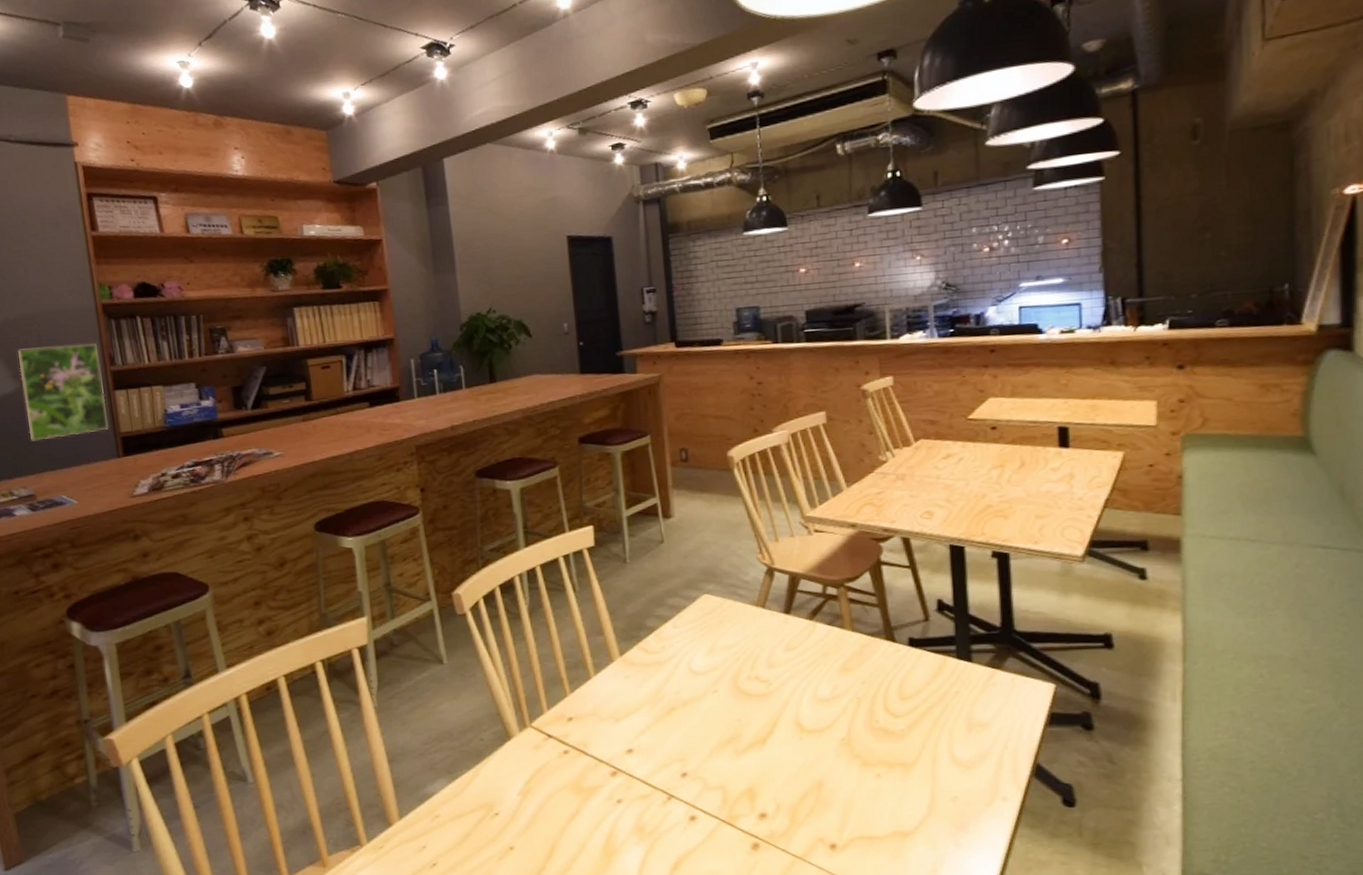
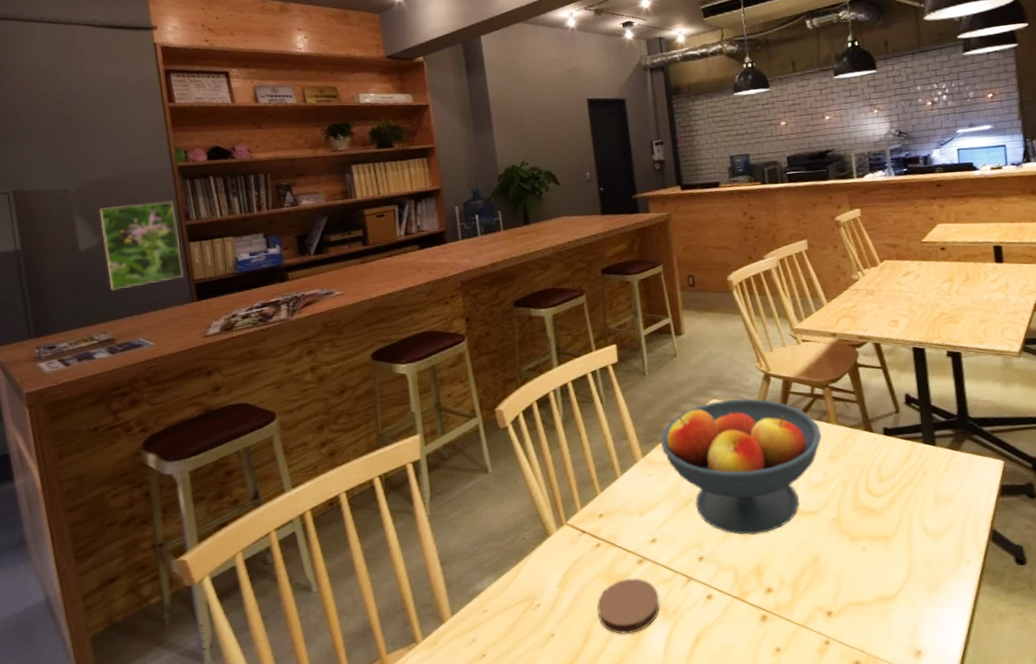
coaster: none [562,791,635,854] -> present [597,578,660,635]
fruit bowl: none [641,594,834,751] -> present [660,398,822,535]

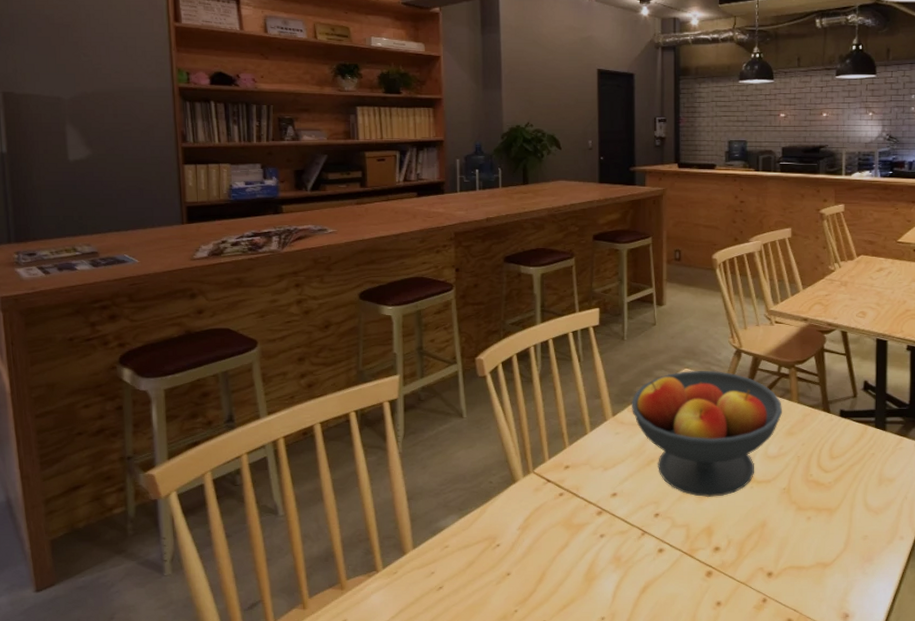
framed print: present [100,201,183,290] -> none [93,120,175,204]
coaster: present [597,578,660,635] -> none [553,528,614,579]

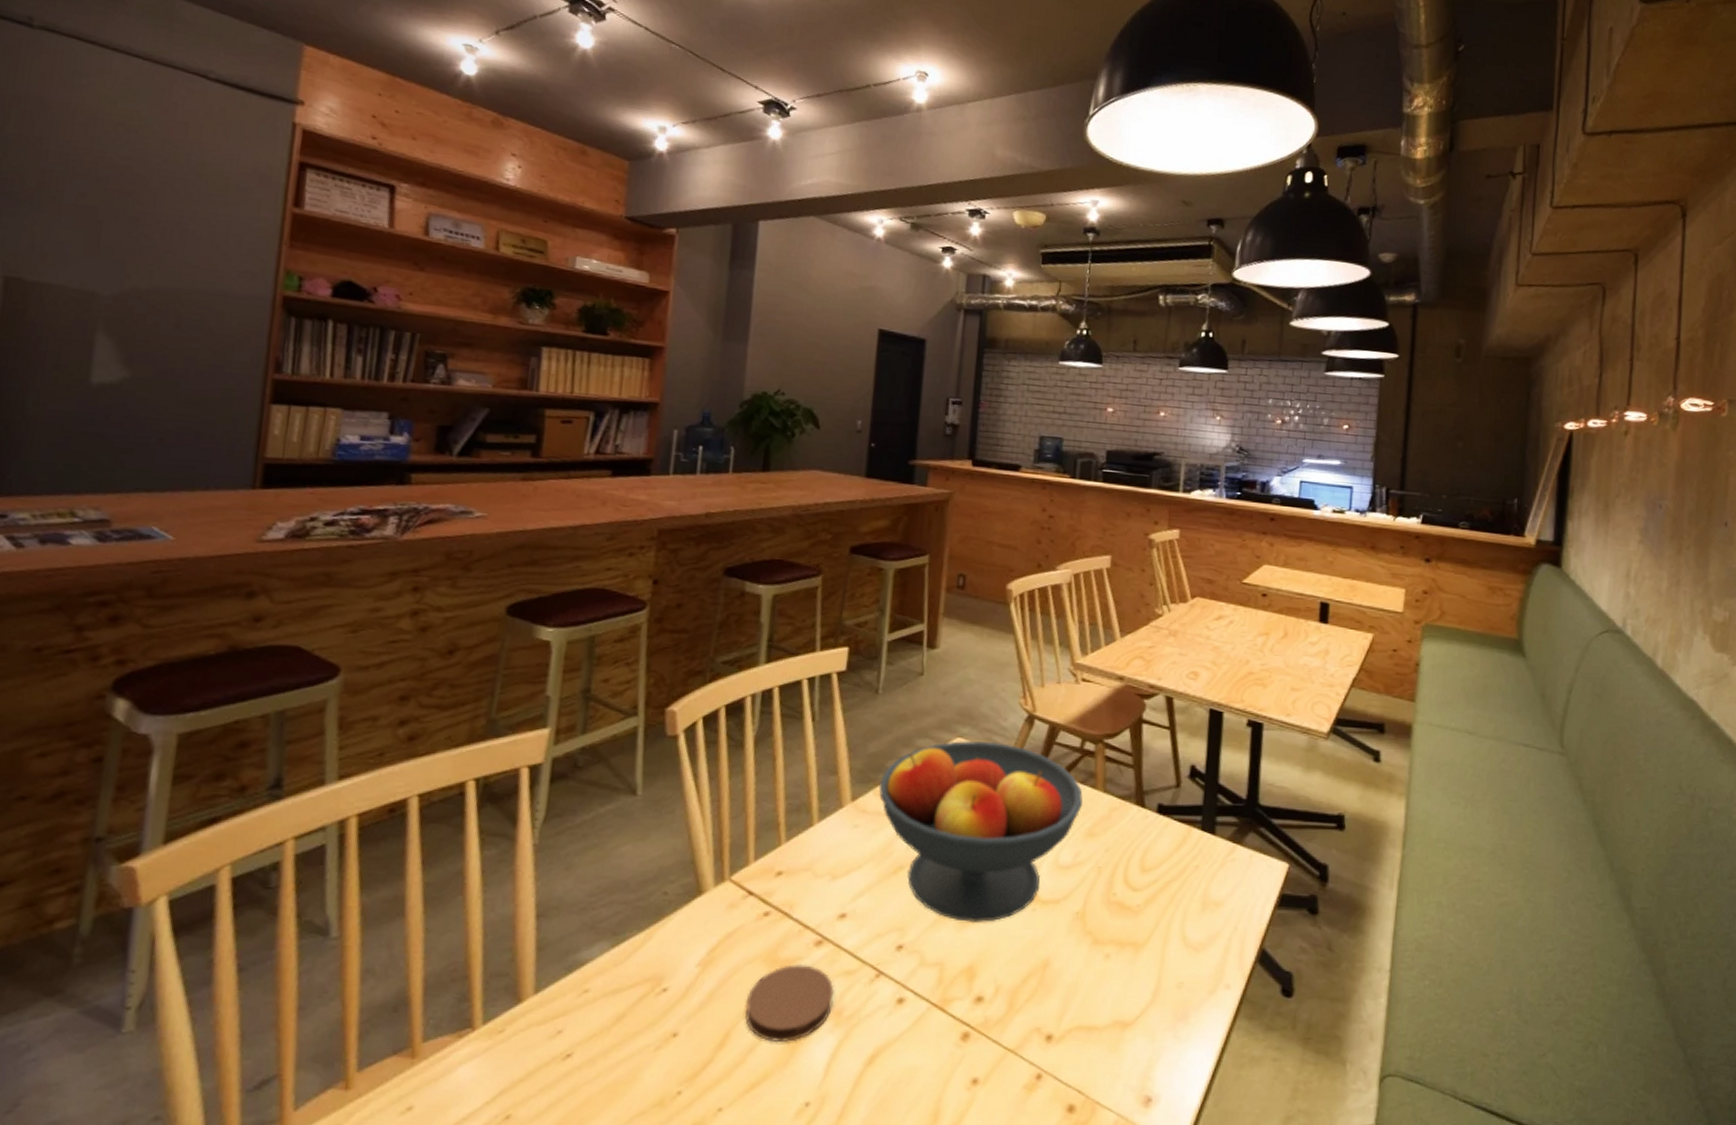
coaster: none [553,528,614,579] -> present [744,964,835,1043]

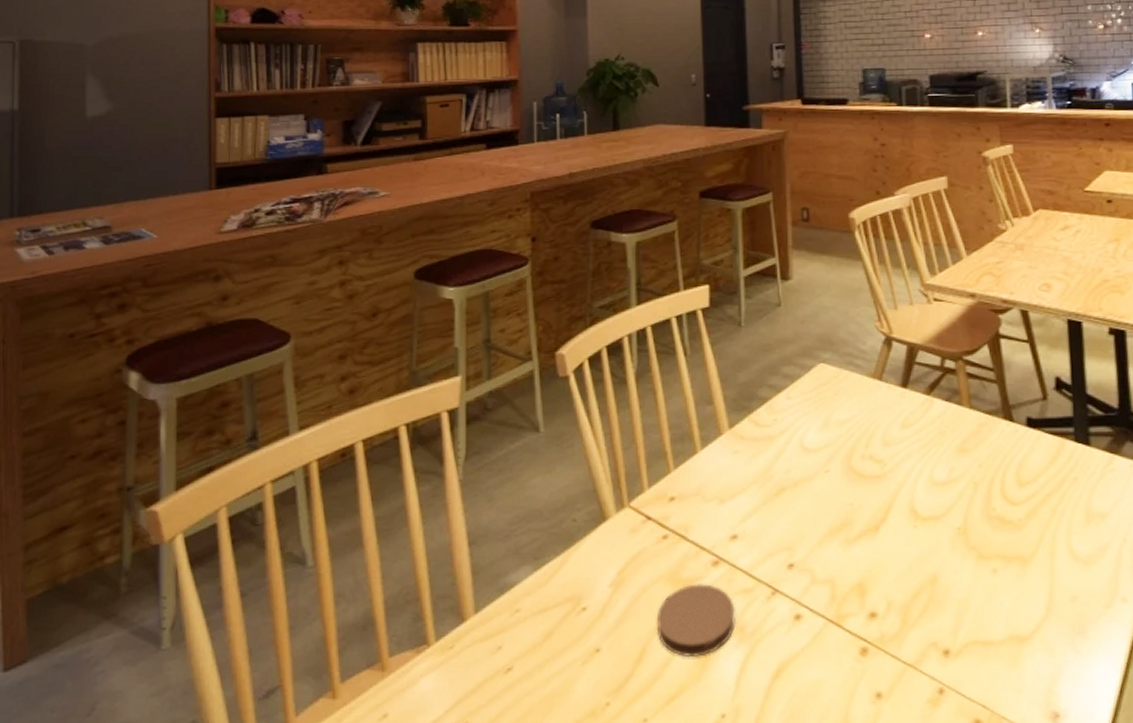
fruit bowl: present [878,740,1083,922] -> none [752,364,951,540]

